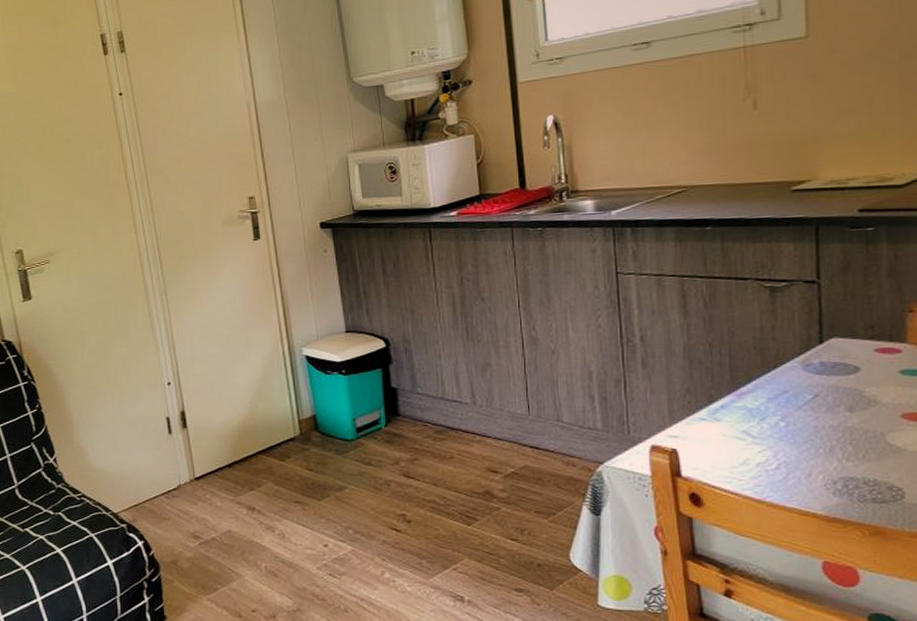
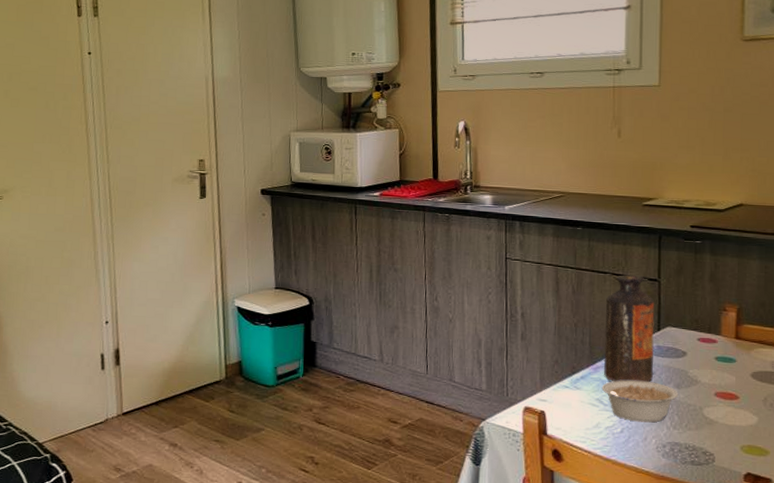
legume: none [748,405,851,455] -> present [601,379,678,423]
bottle: none [749,278,816,409] -> present [604,275,655,383]

